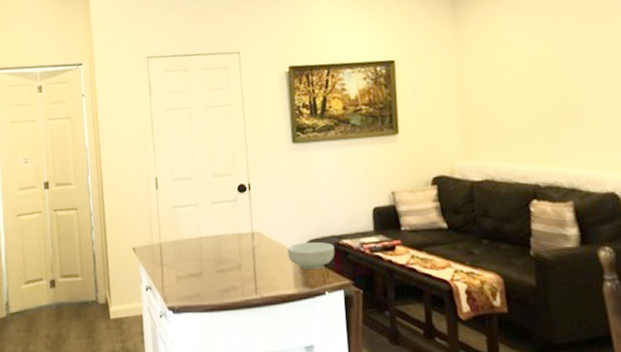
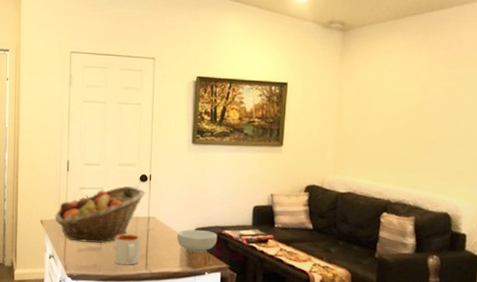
fruit basket: none [148,199,246,269] -> present [55,186,146,243]
mug: none [217,255,247,291] -> present [114,234,140,265]

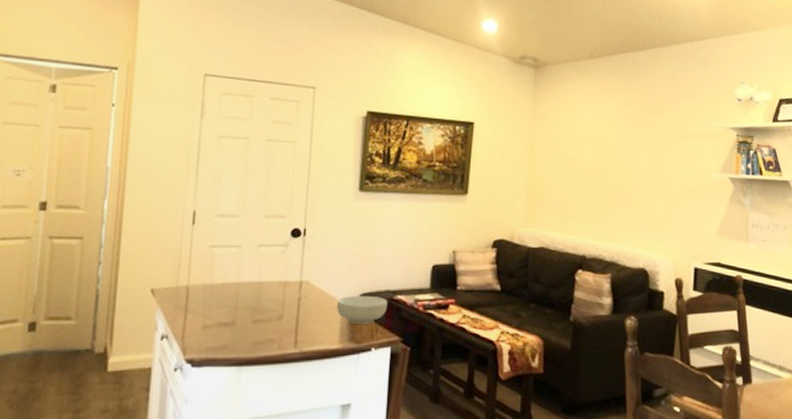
fruit basket: present [55,186,146,243] -> none [172,242,298,316]
mug: present [114,234,140,265] -> none [252,304,289,344]

